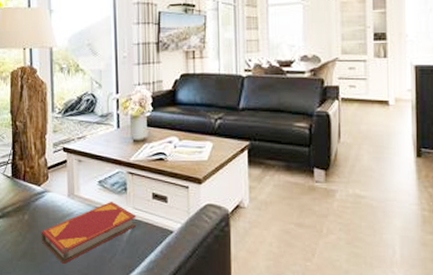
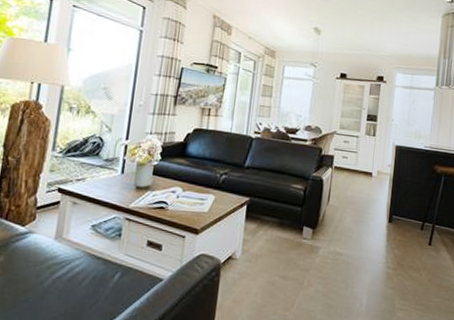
hardback book: present [41,201,137,264] -> none [15,246,127,310]

